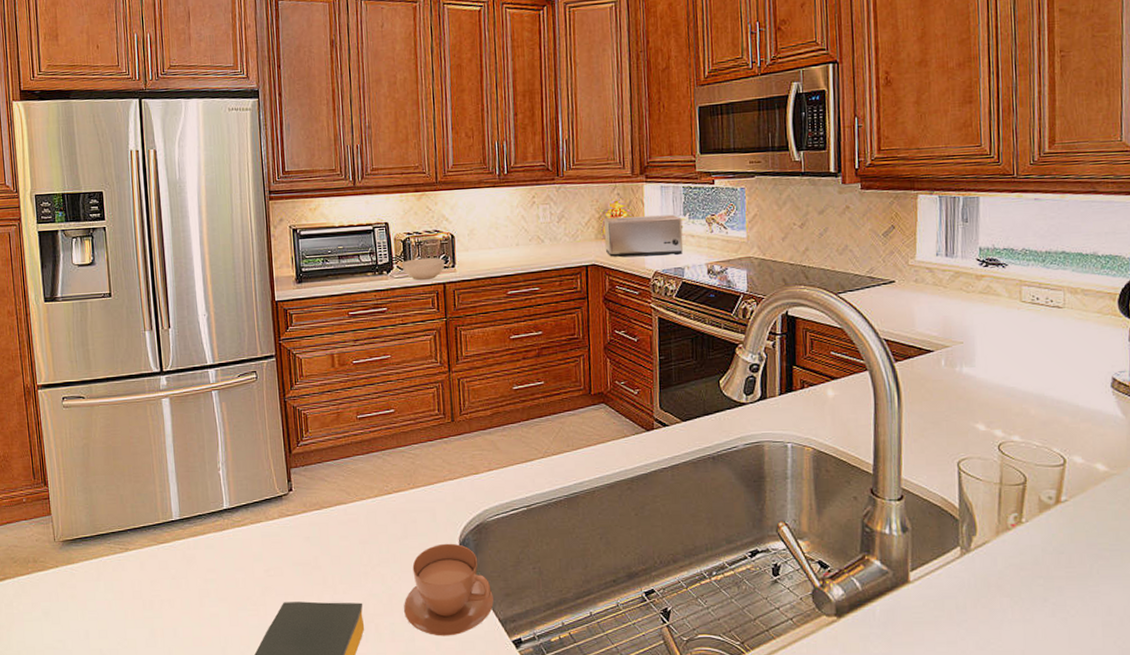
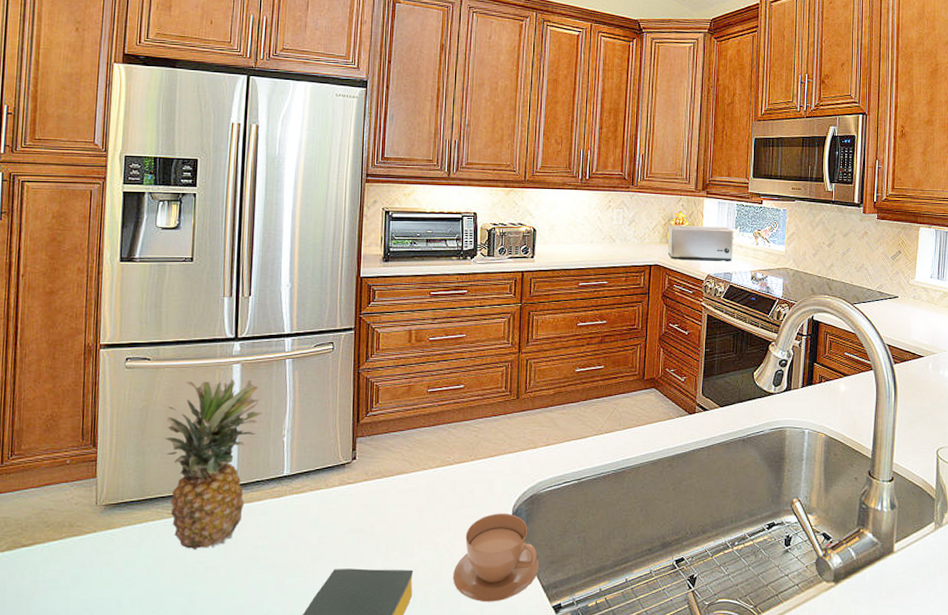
fruit: none [107,413,196,584] -> present [164,379,262,550]
bowl: present [401,257,445,281] -> none [485,247,526,268]

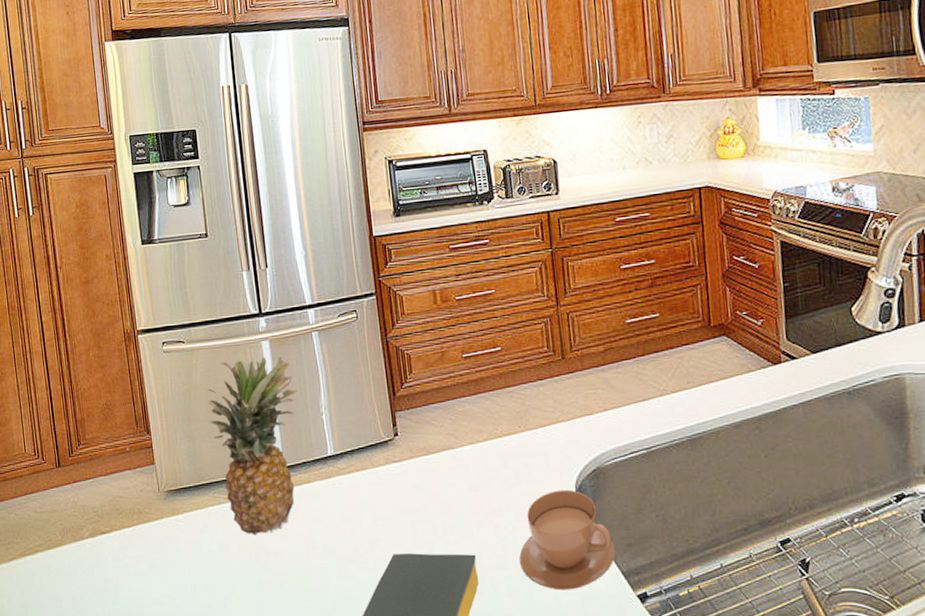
toaster: present [667,224,734,261] -> none [715,129,805,178]

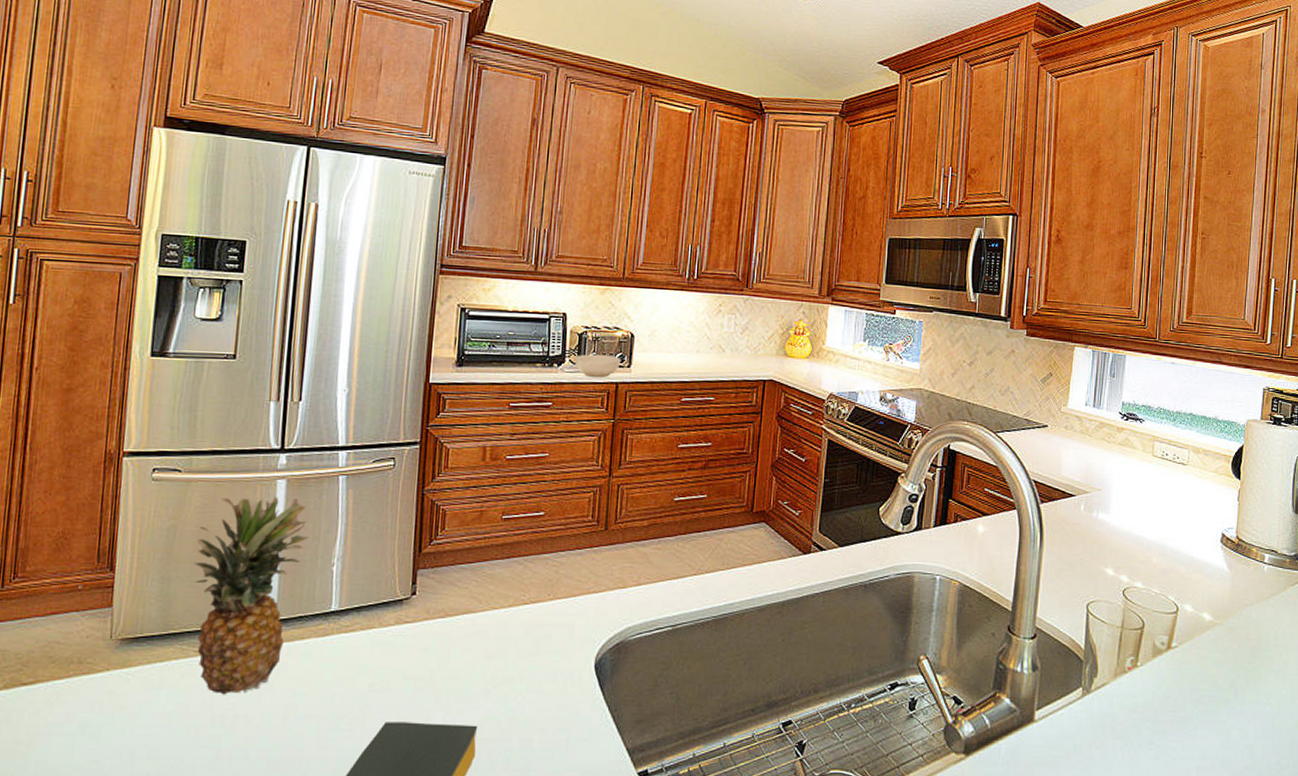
bowl: none [502,185,548,210] -> present [574,354,621,378]
teacup: present [519,489,615,591] -> none [523,662,624,766]

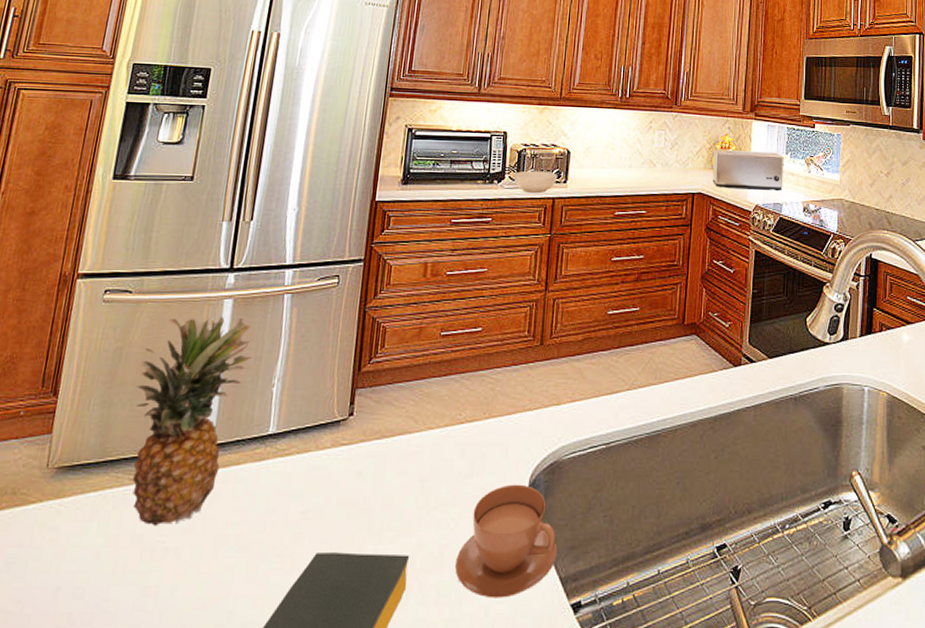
teacup: none [523,662,624,766] -> present [455,484,557,598]
toaster: none [784,334,861,379] -> present [712,149,784,191]

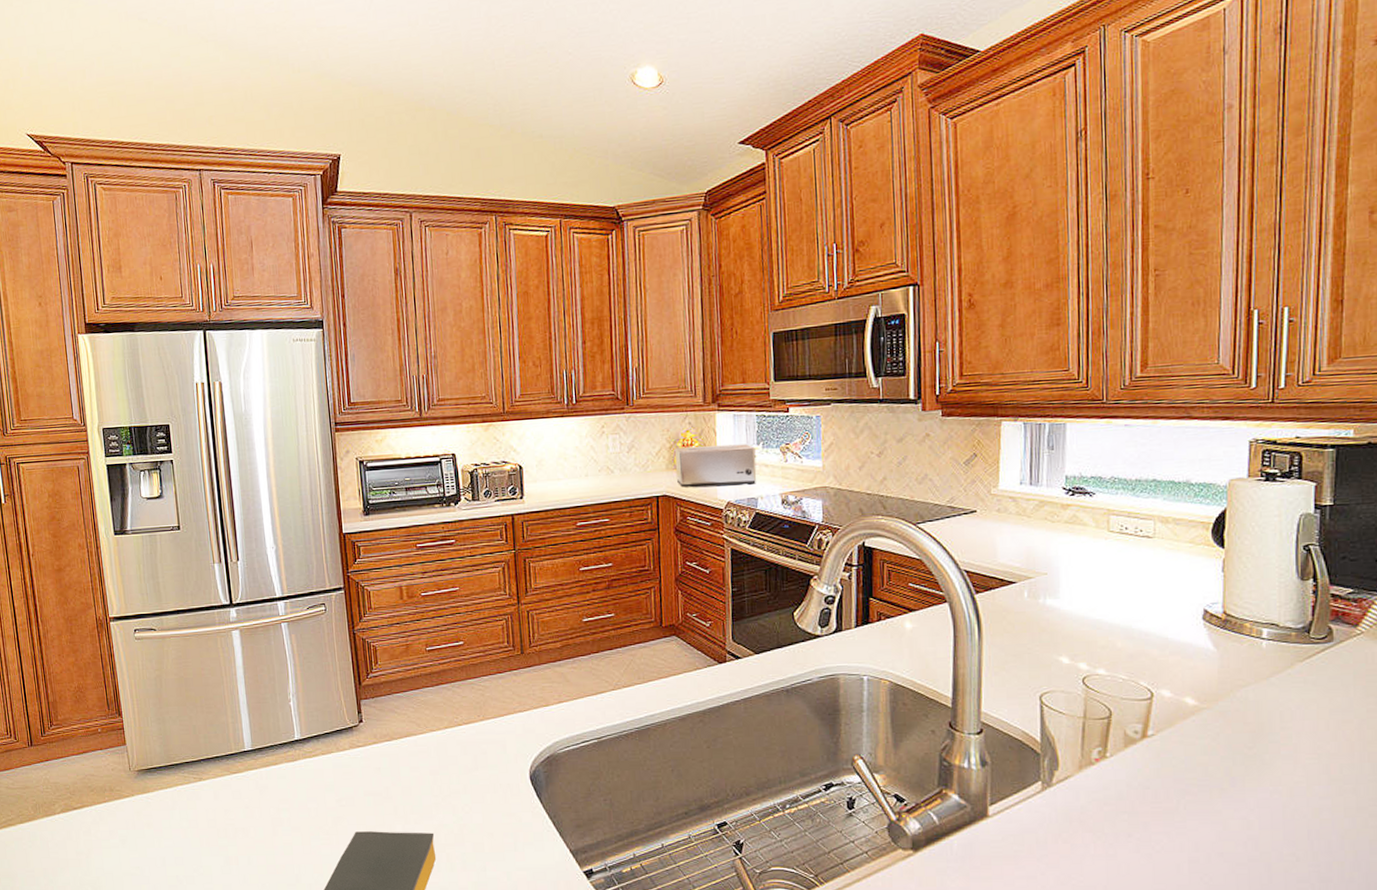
fruit: present [132,317,252,526] -> none [179,645,266,813]
teacup: present [455,484,557,598] -> none [475,775,565,867]
bowl: present [513,170,558,194] -> none [469,489,514,513]

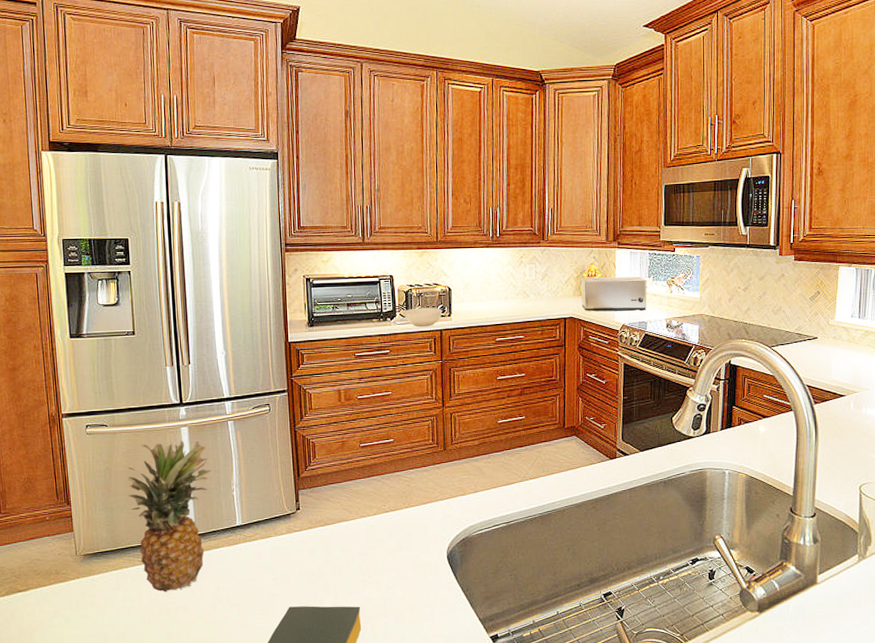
fruit: none [179,645,266,813] -> present [128,441,212,592]
bowl: none [469,489,514,513] -> present [403,307,443,328]

